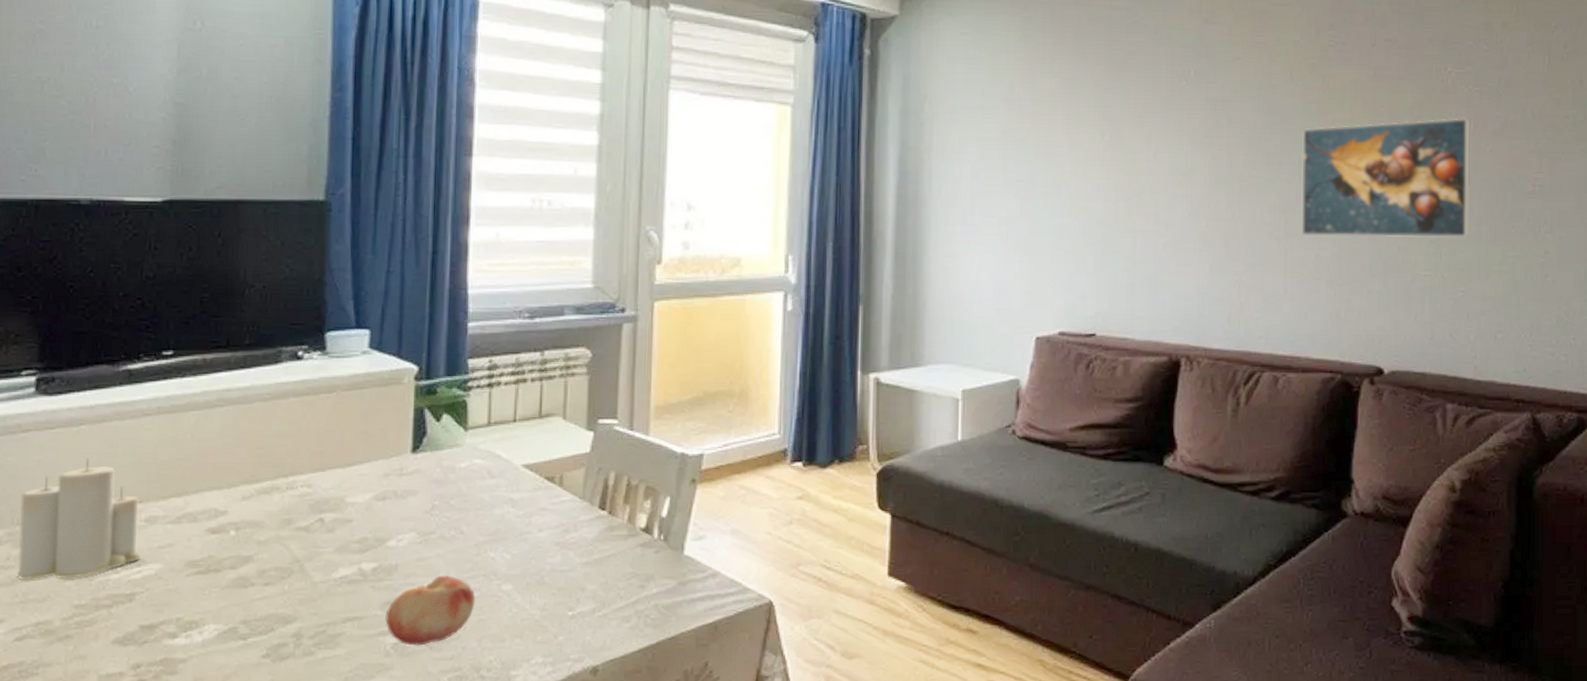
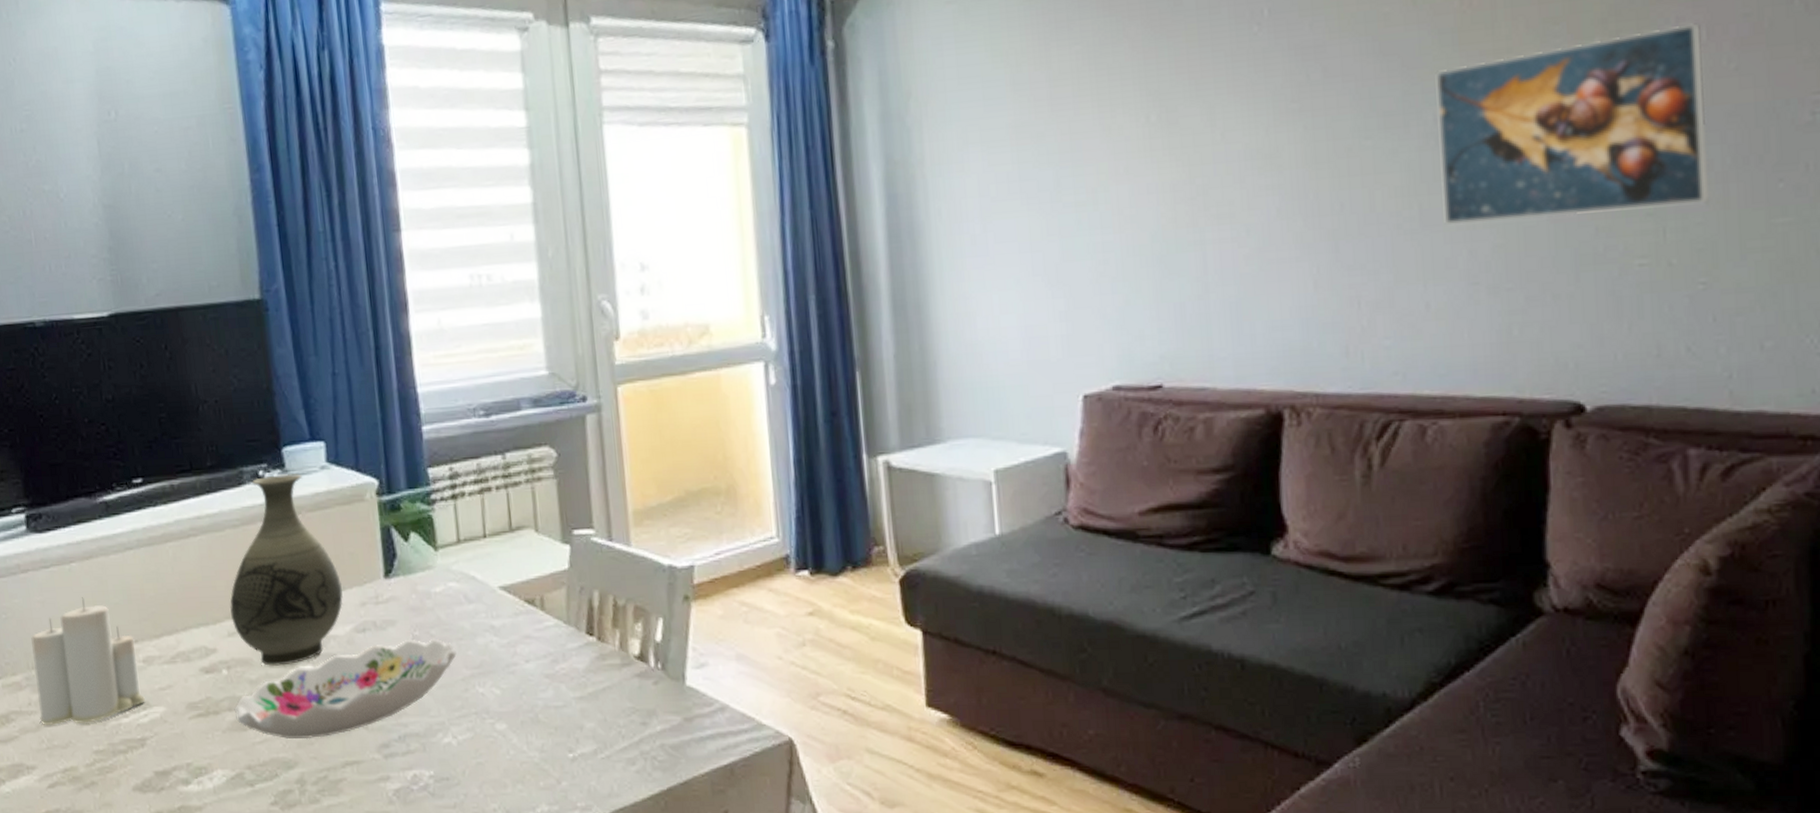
decorative bowl: none [237,507,473,597] -> present [234,638,457,740]
vase: none [248,355,367,528] -> present [230,473,343,666]
fruit: present [385,575,475,646] -> none [383,714,471,792]

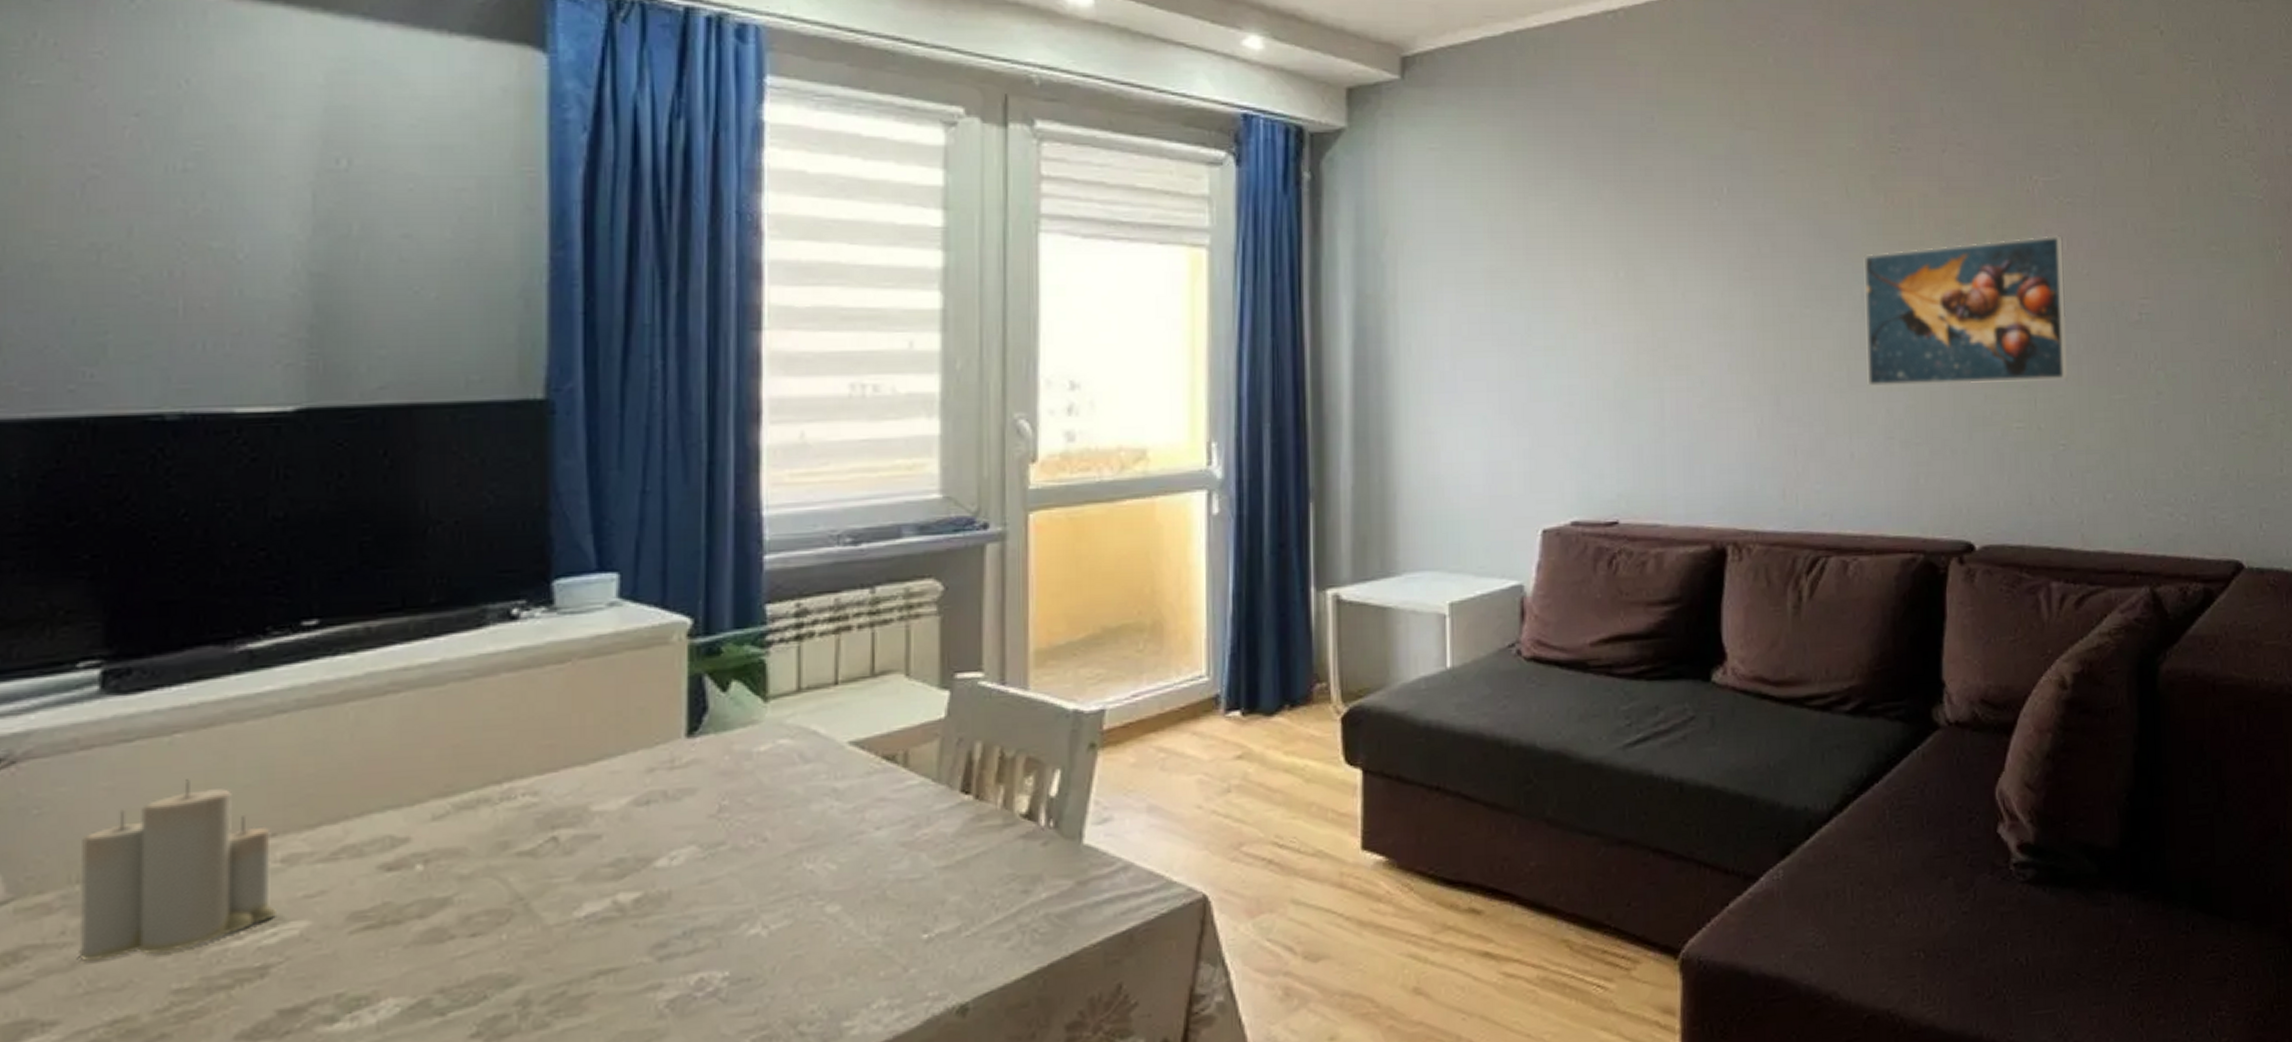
vase: present [230,473,343,666] -> none [441,611,621,856]
decorative bowl: present [234,638,457,740] -> none [427,807,780,948]

